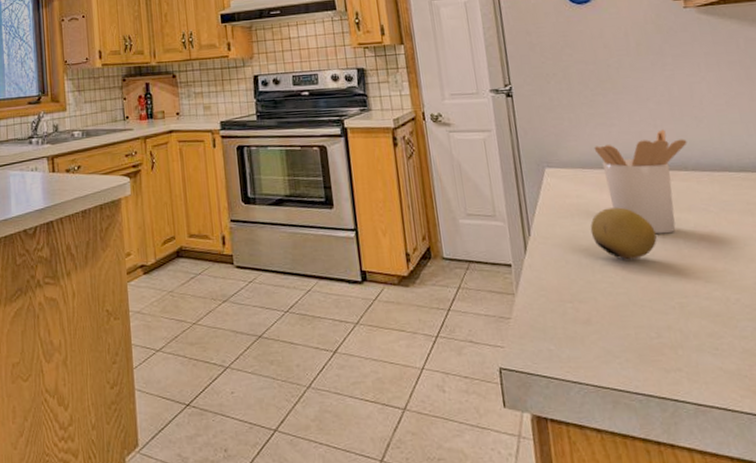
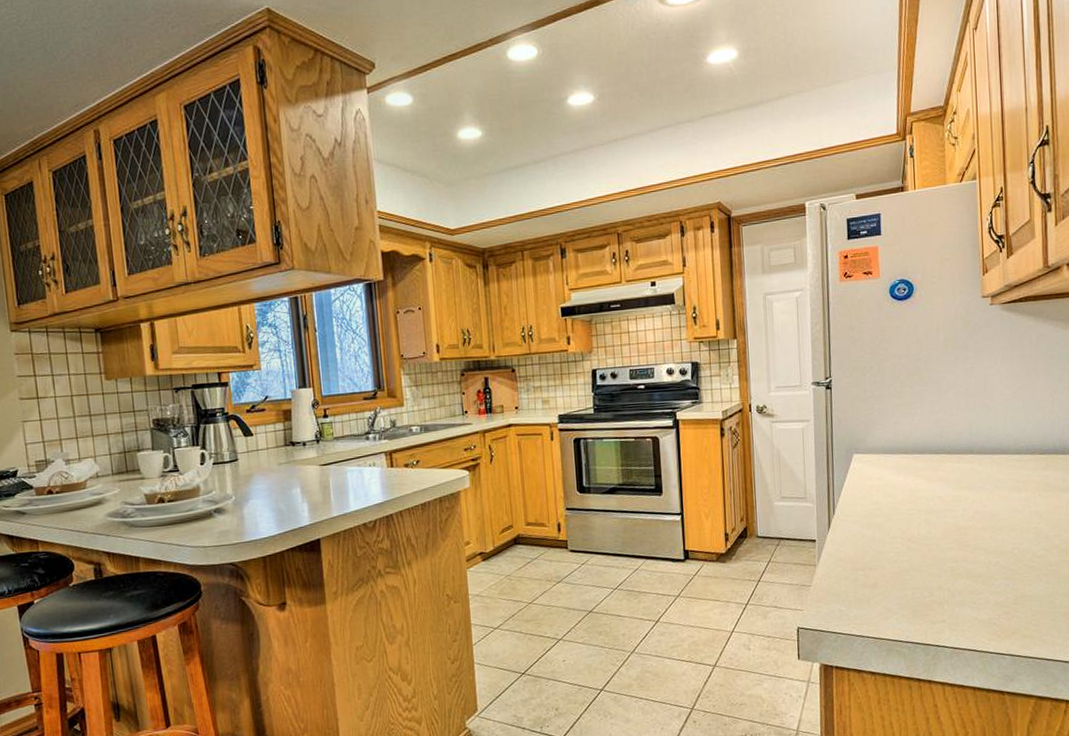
fruit: present [590,207,657,260] -> none [886,487,940,533]
utensil holder: present [594,129,687,235] -> none [897,417,976,510]

